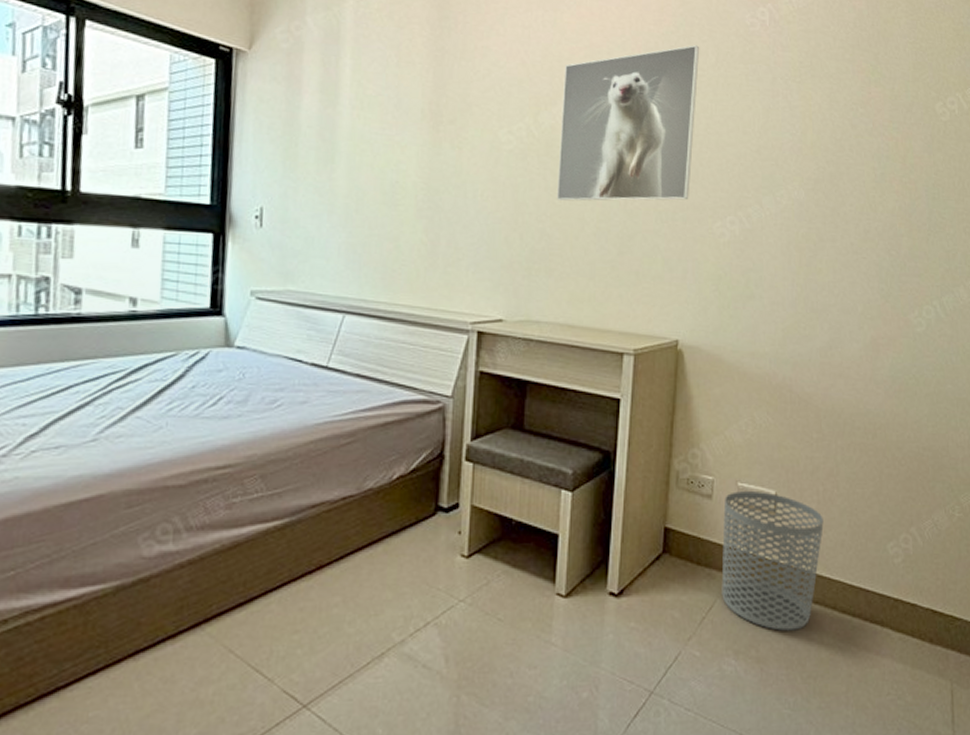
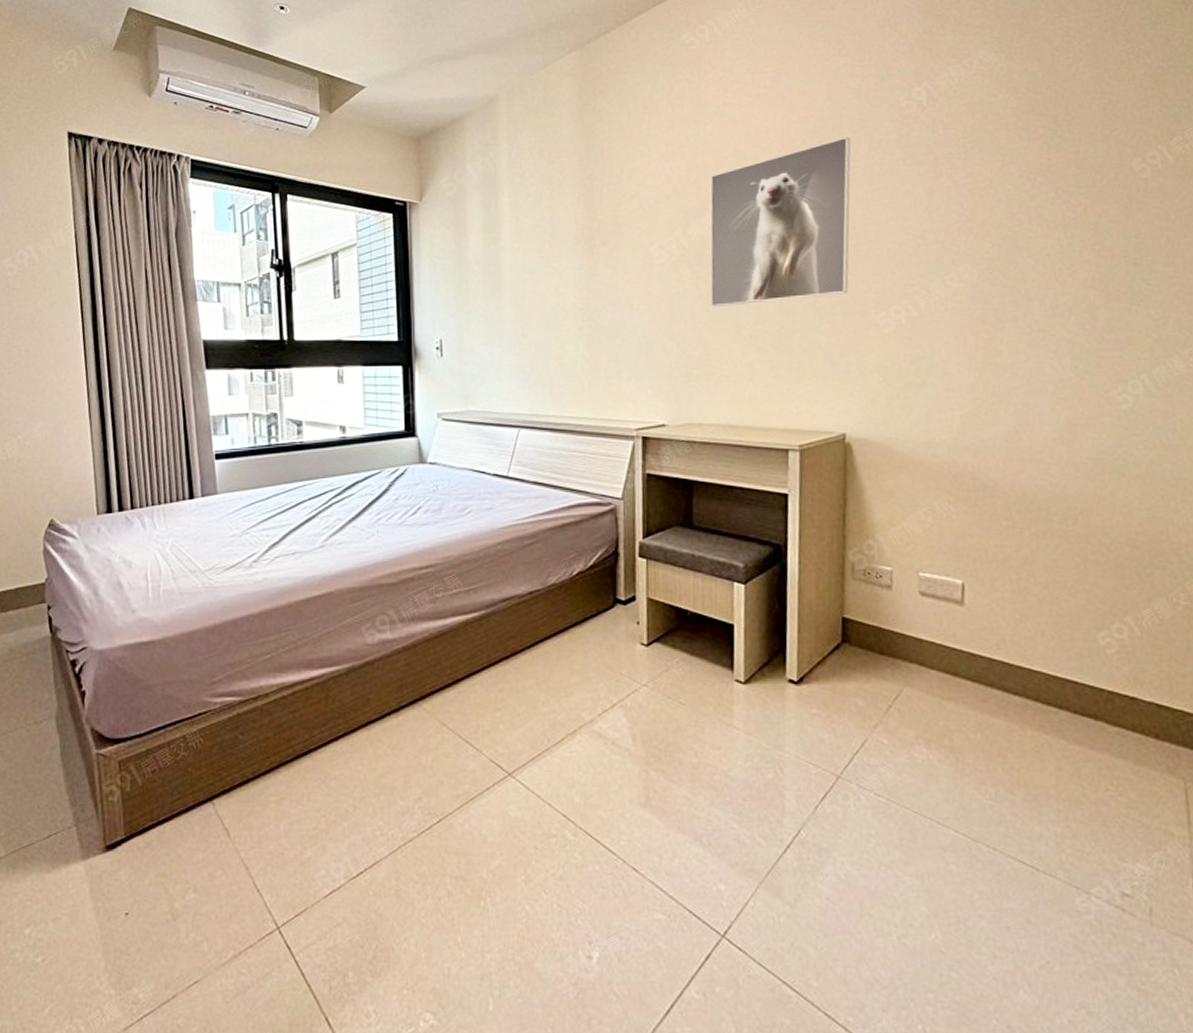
waste bin: present [721,491,824,631] -> none [905,581,1020,721]

